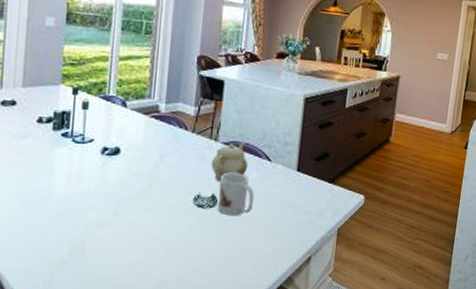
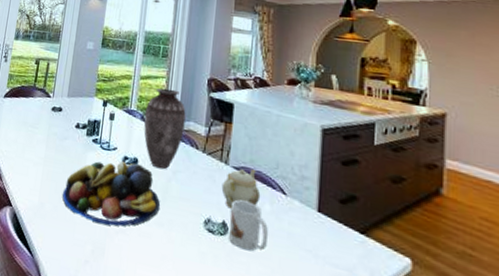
fruit bowl: none [26,152,148,223] -> present [63,160,161,226]
vase: none [125,69,174,155] -> present [143,88,186,170]

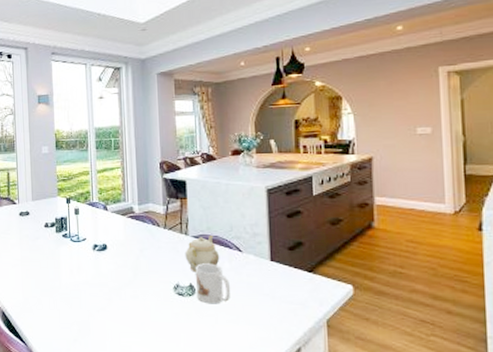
fruit bowl: present [63,160,161,226] -> none [44,248,133,307]
vase: present [143,88,186,170] -> none [106,177,145,250]

